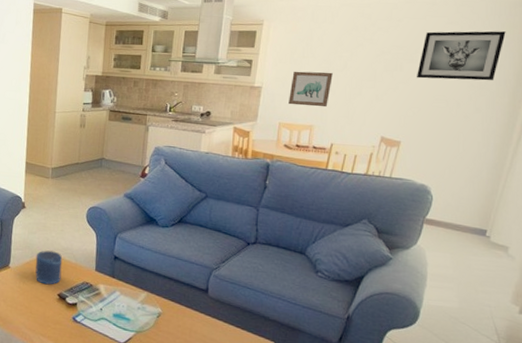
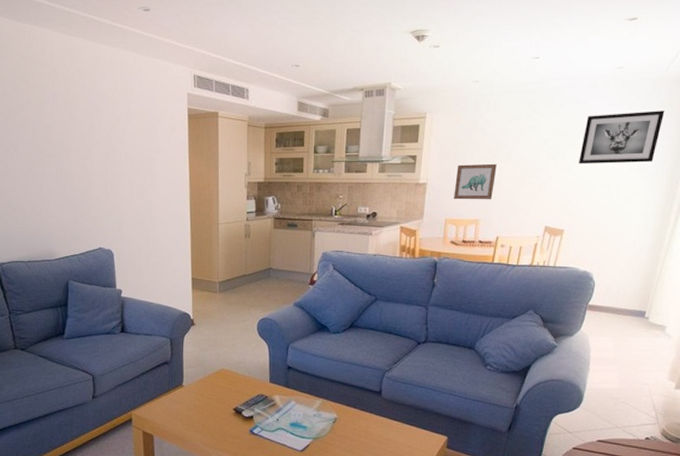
candle: present [35,250,63,285] -> none [209,366,236,400]

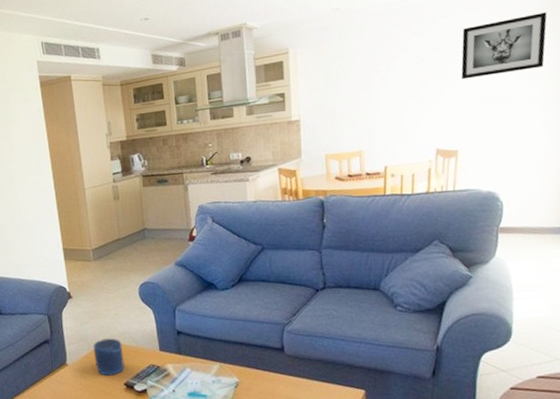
candle: none [209,366,236,400] -> present [93,338,125,376]
wall art: present [454,163,497,200] -> none [330,90,374,134]

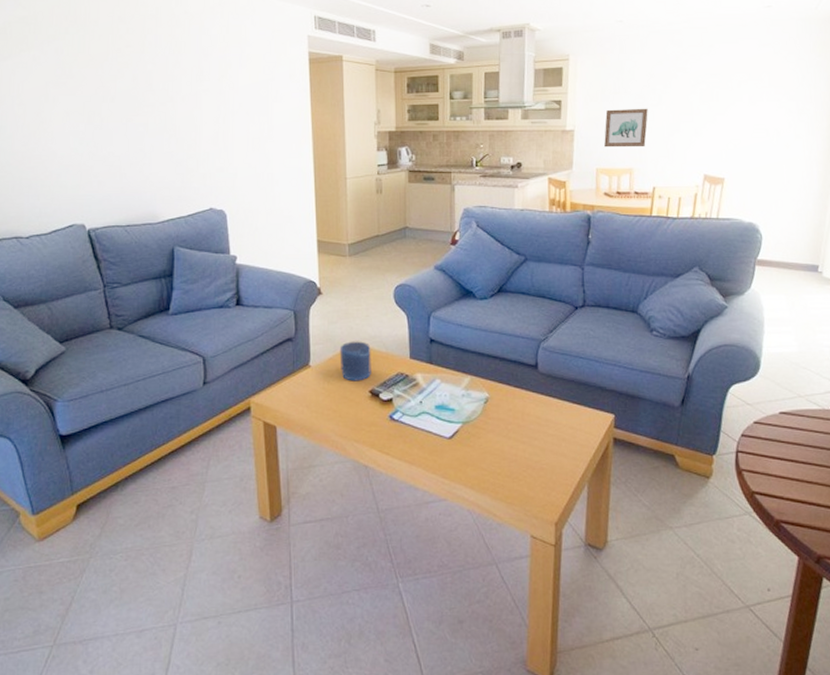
wall art: none [330,90,374,134] -> present [604,108,648,148]
wall art: present [461,12,548,80] -> none [734,51,818,108]

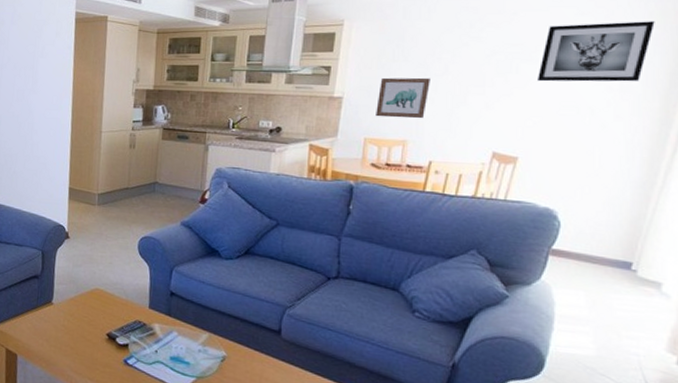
candle: present [339,341,371,381] -> none [81,285,112,324]
wall art: none [734,51,818,108] -> present [538,21,655,82]

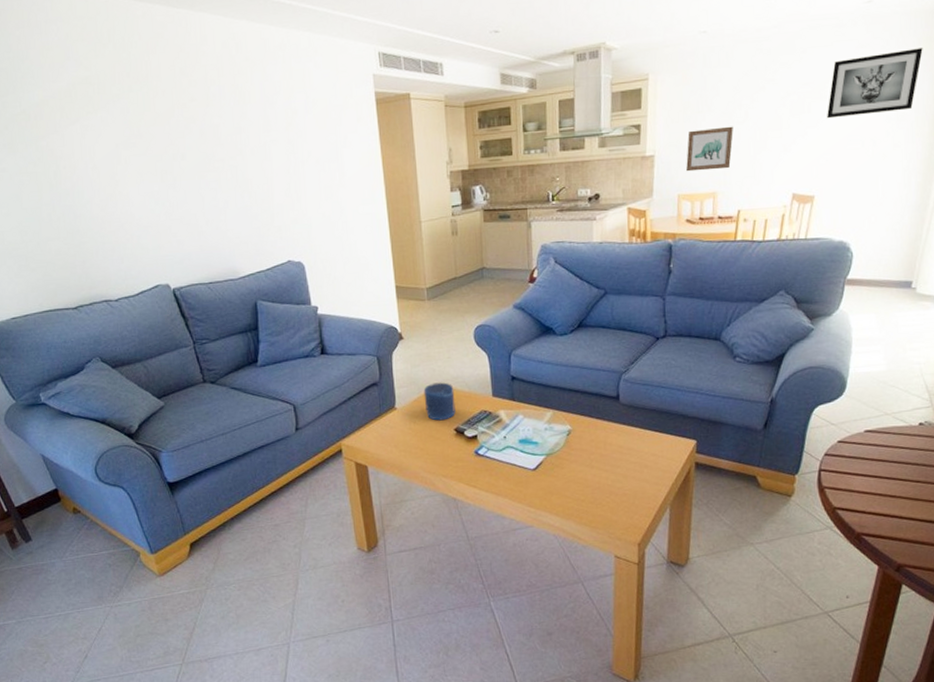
candle: none [81,285,112,324] -> present [423,382,456,421]

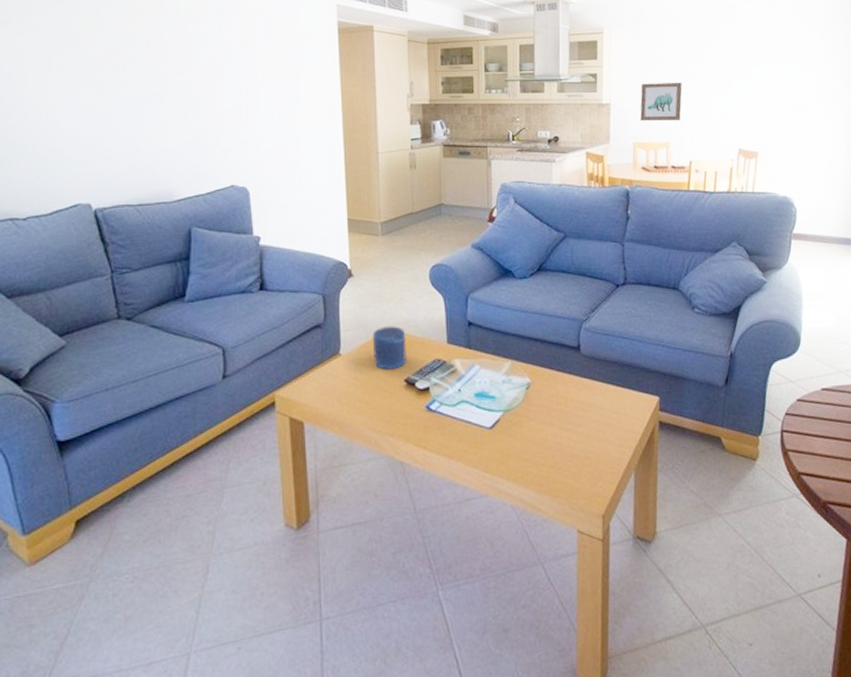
wall art: present [827,48,923,119] -> none [764,27,841,82]

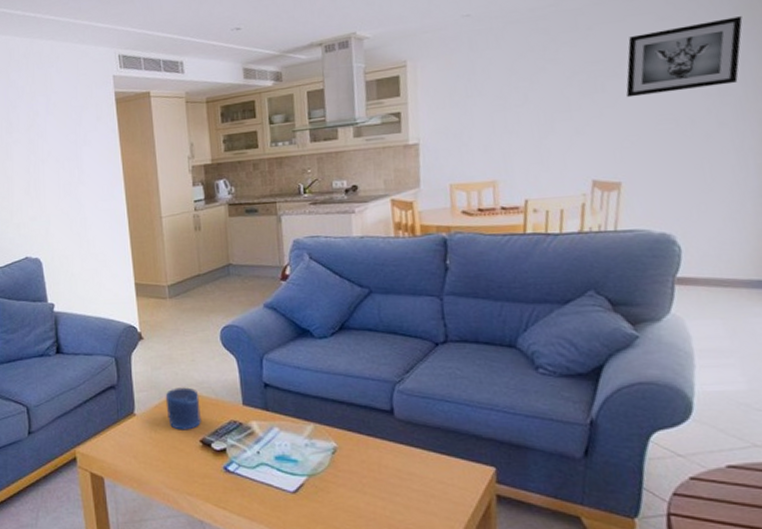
wall art: present [640,82,682,121] -> none [456,110,512,160]
wall art: none [764,27,841,82] -> present [626,16,743,98]

